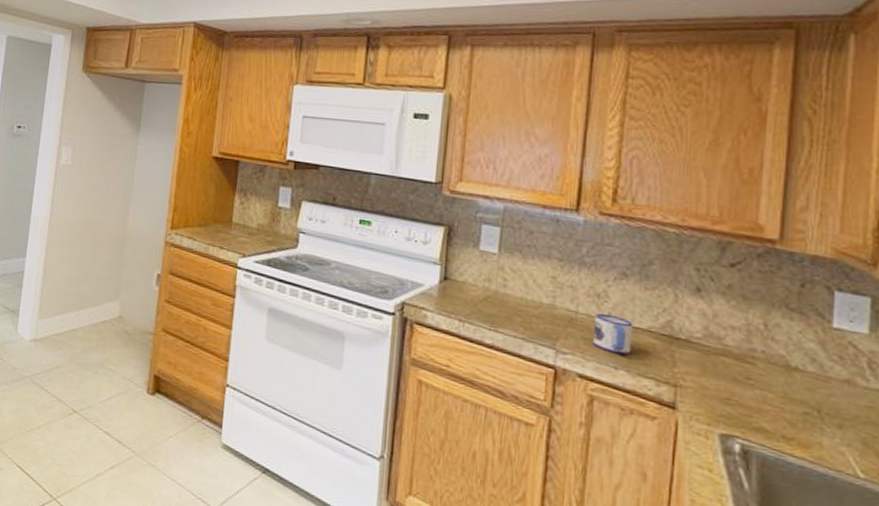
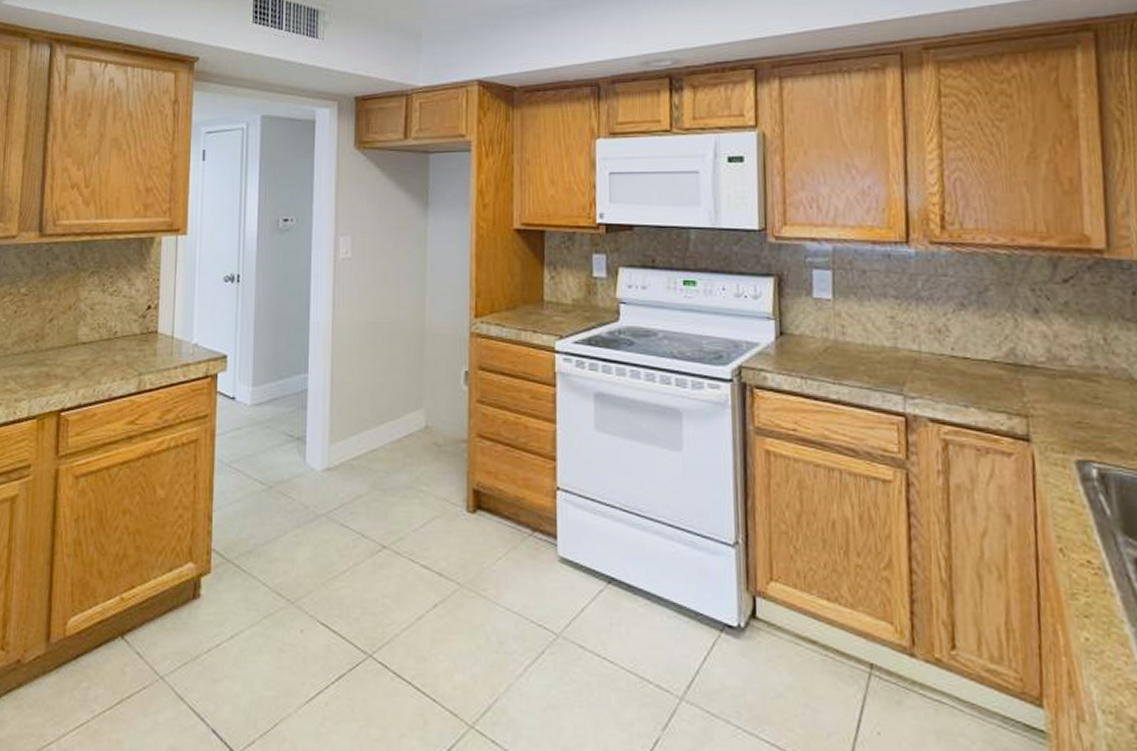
mug: present [593,312,633,356] -> none [938,349,979,391]

